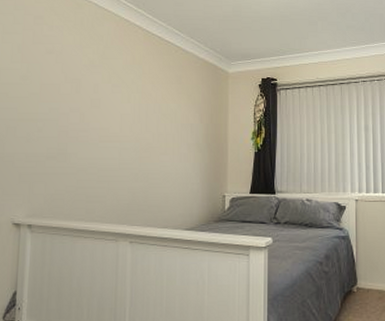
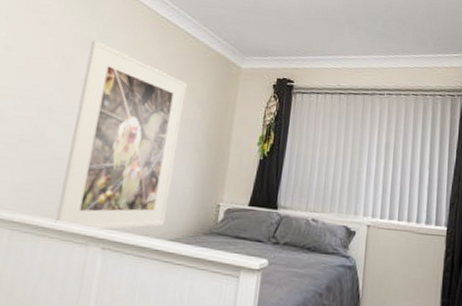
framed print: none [87,62,183,227] -> present [55,40,187,231]

